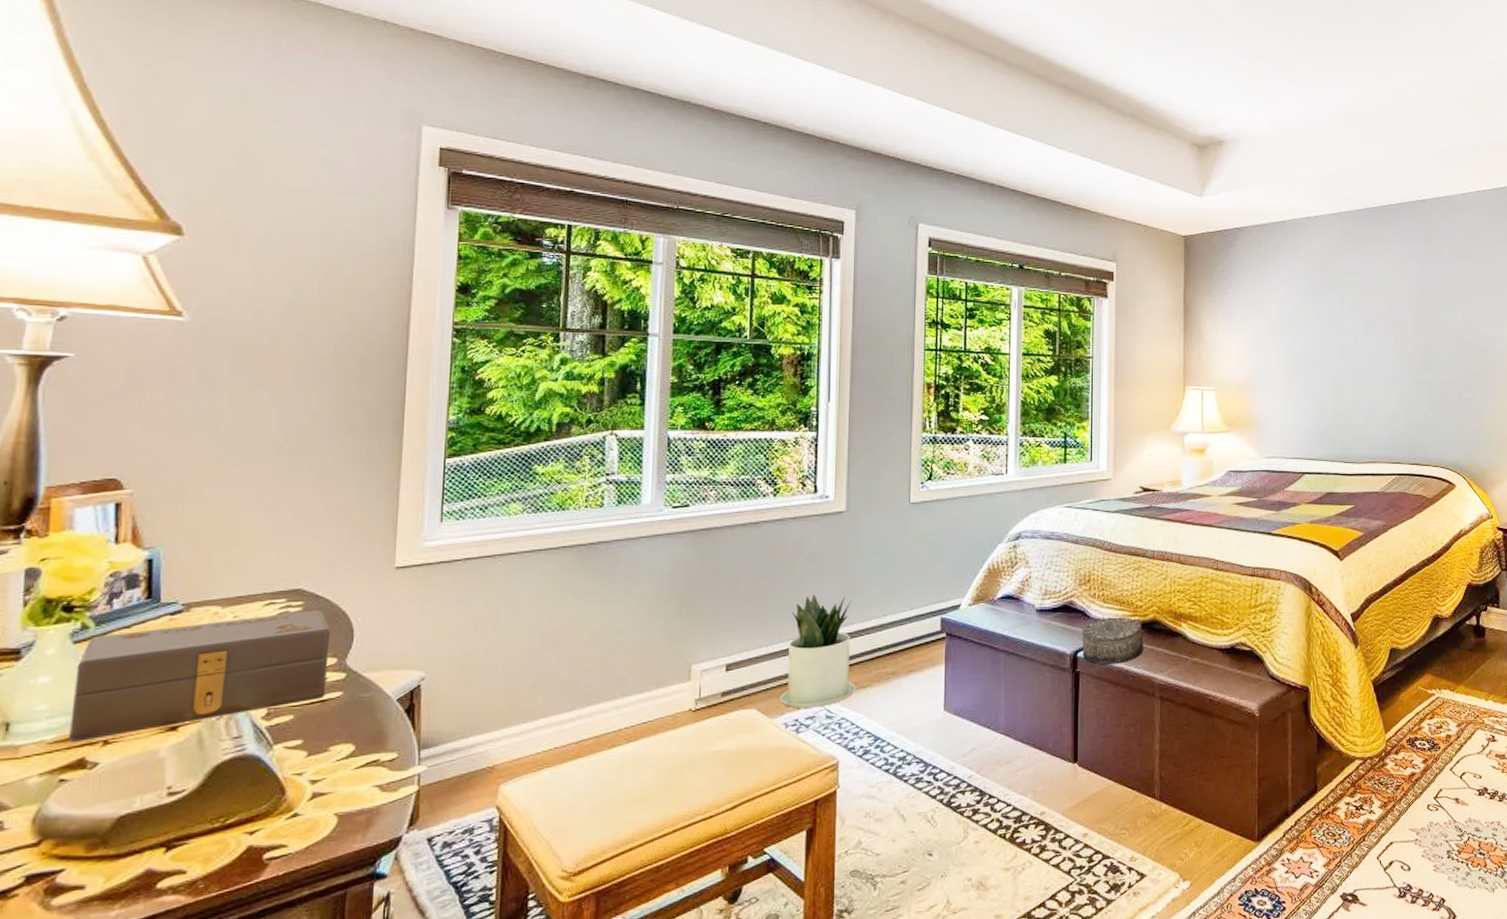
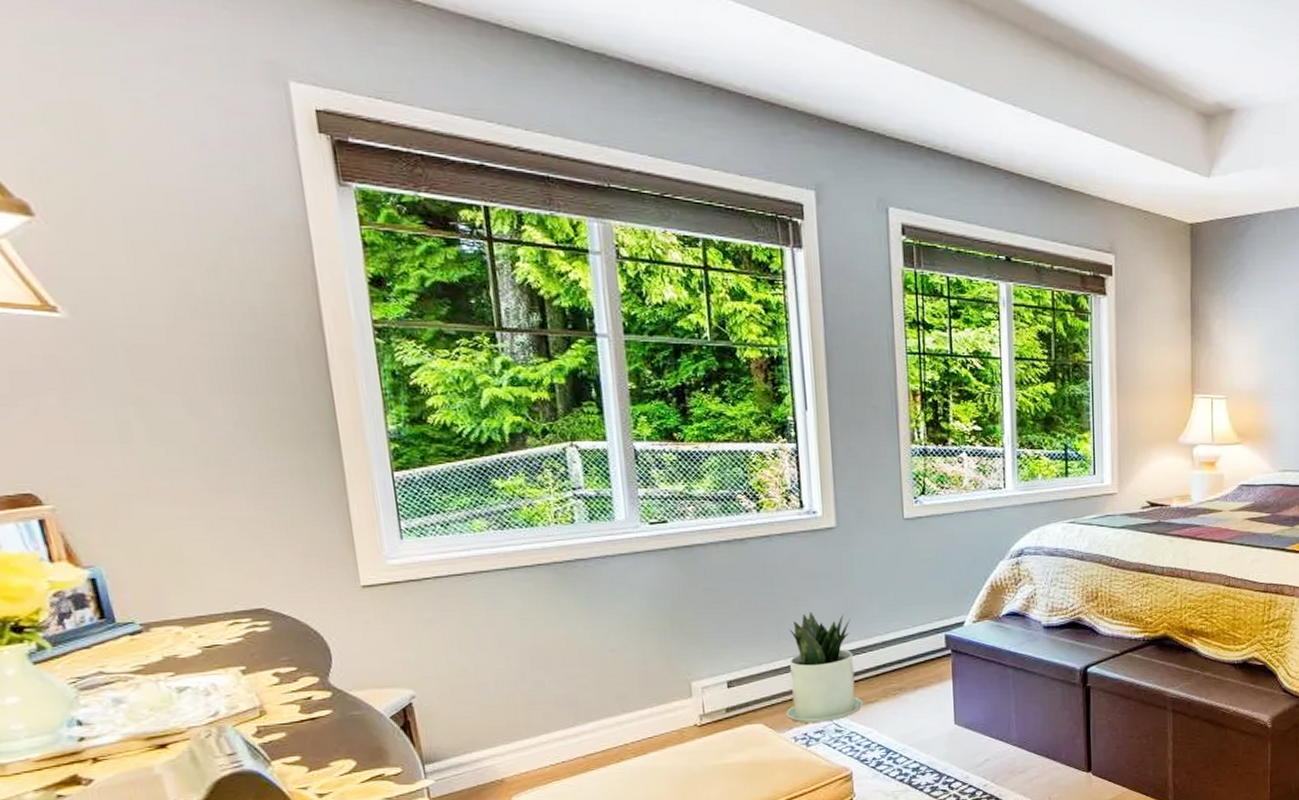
jewelry box: present [69,610,332,743] -> none [44,629,314,761]
decorative box: present [1081,617,1144,665] -> none [1091,633,1155,680]

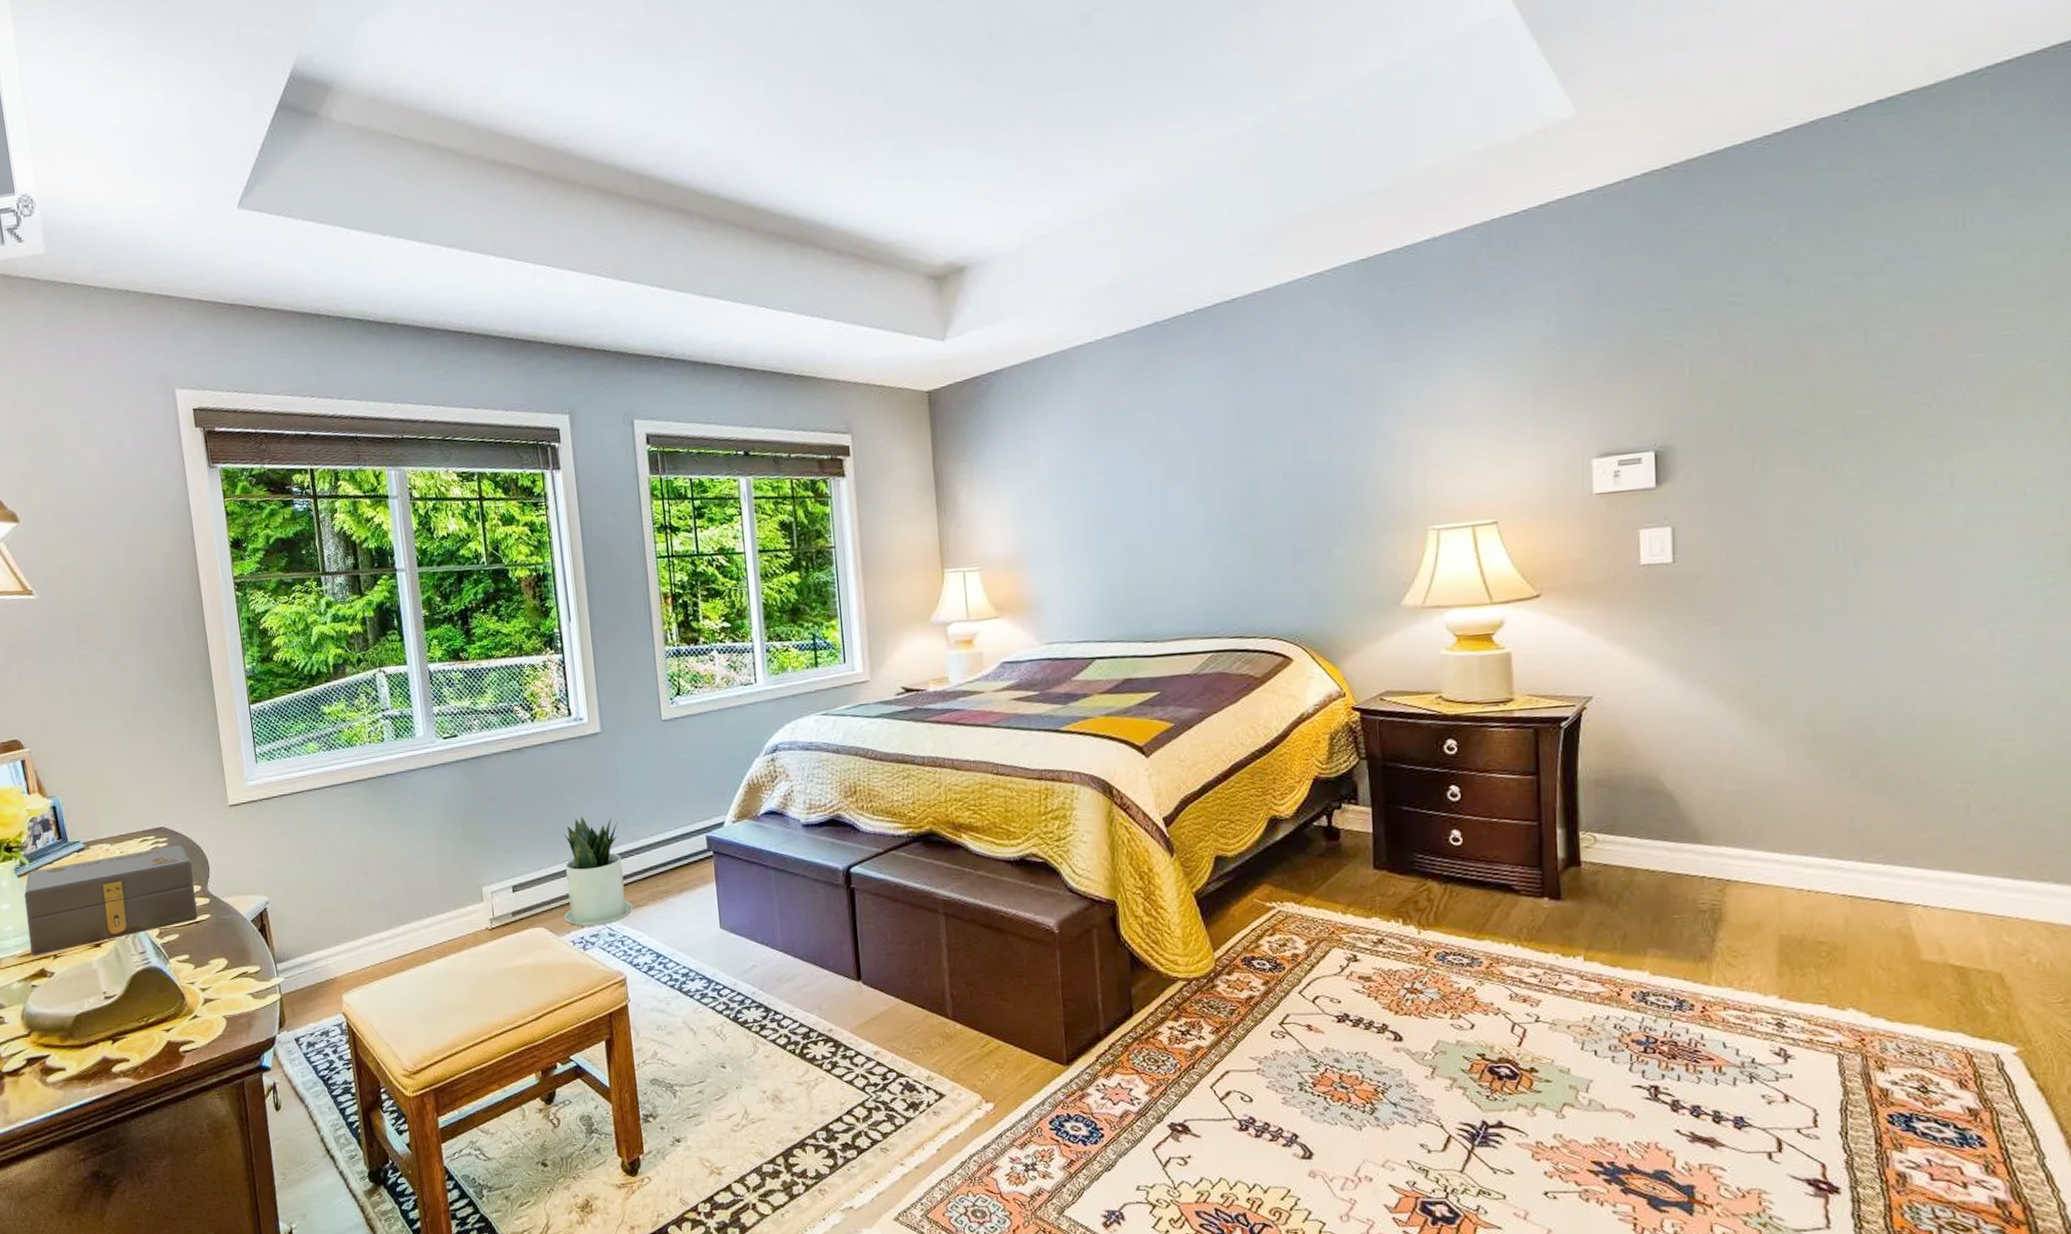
jewelry box: none [44,629,314,761] -> present [24,844,198,957]

